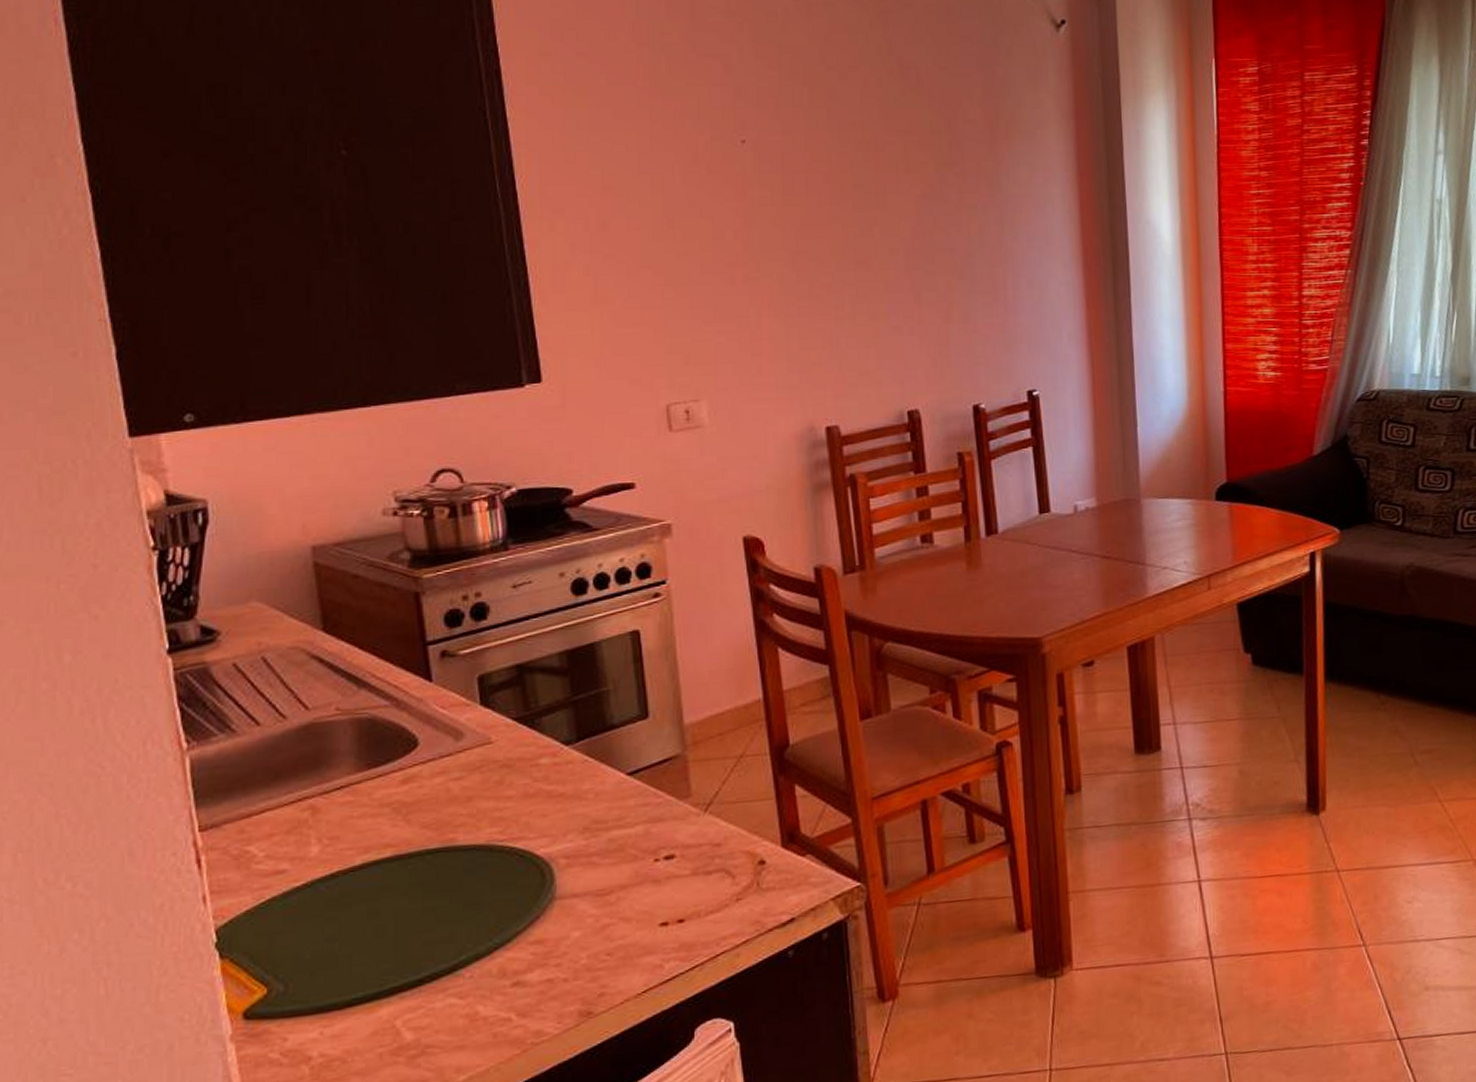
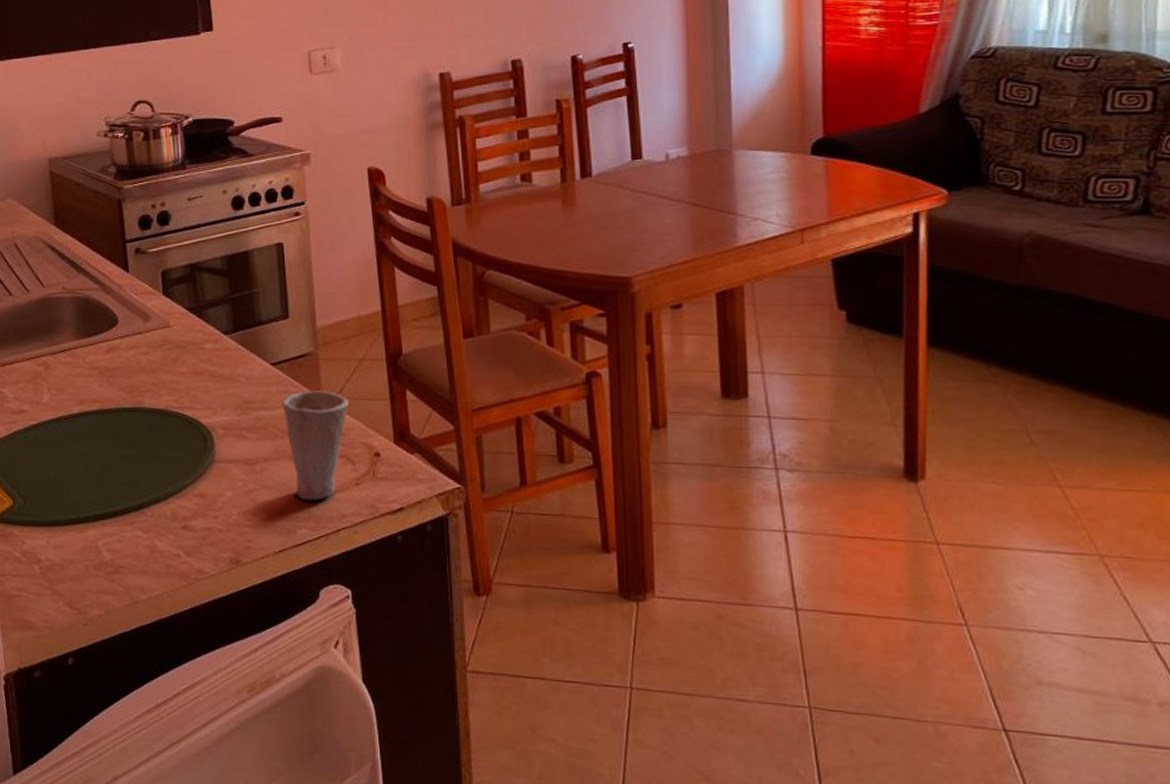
cup: none [641,797,727,928] -> present [281,391,349,501]

